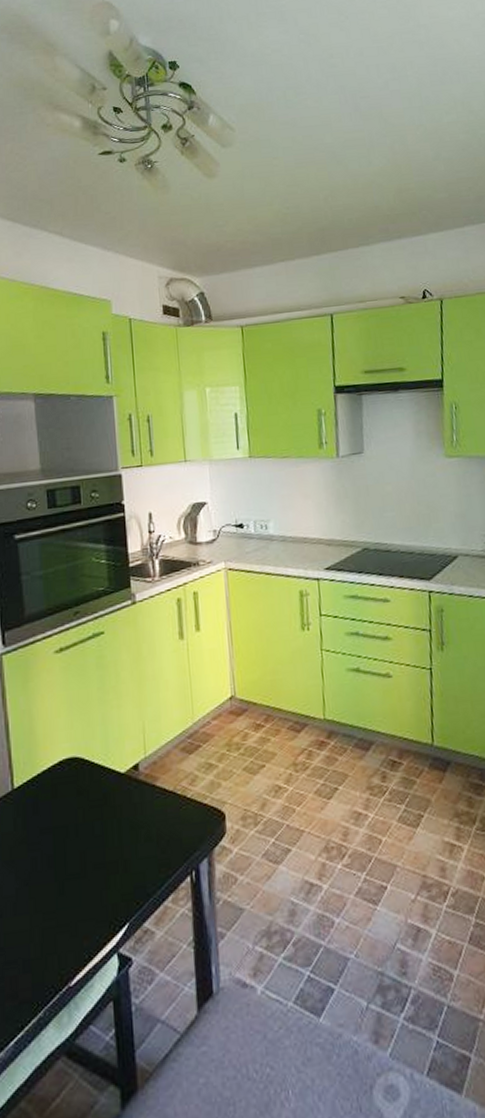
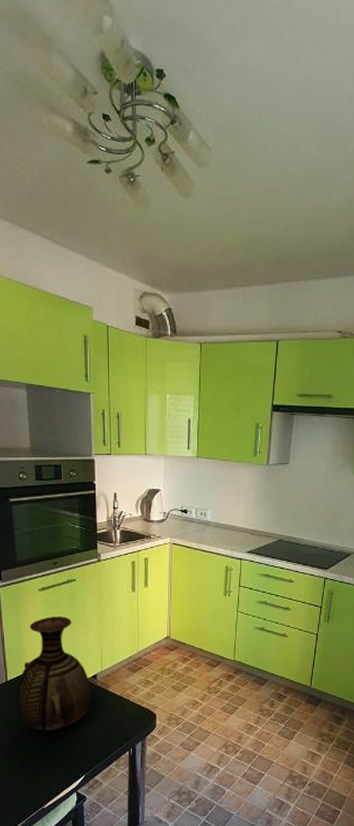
vase: none [27,685,133,860] -> present [17,617,92,731]

